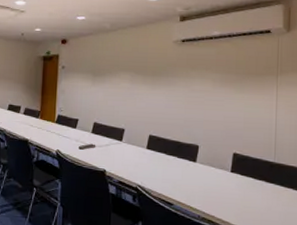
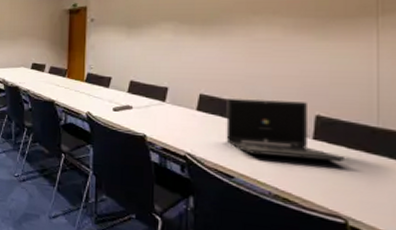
laptop: none [168,139,251,190] -> present [226,99,344,163]

